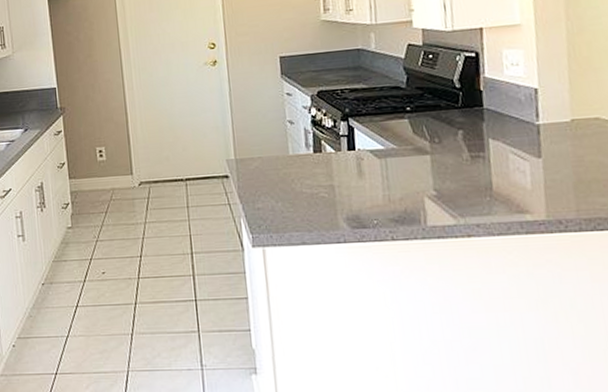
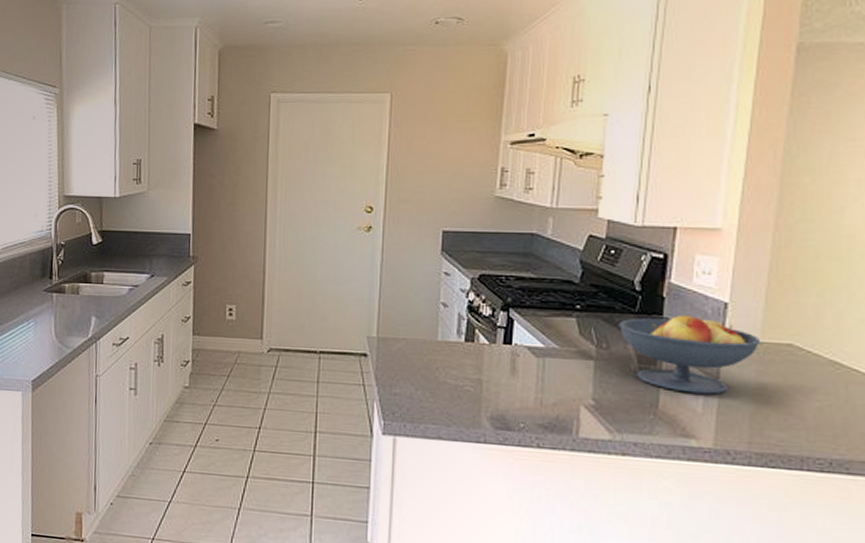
fruit bowl: none [446,102,572,173] -> present [619,314,761,395]

